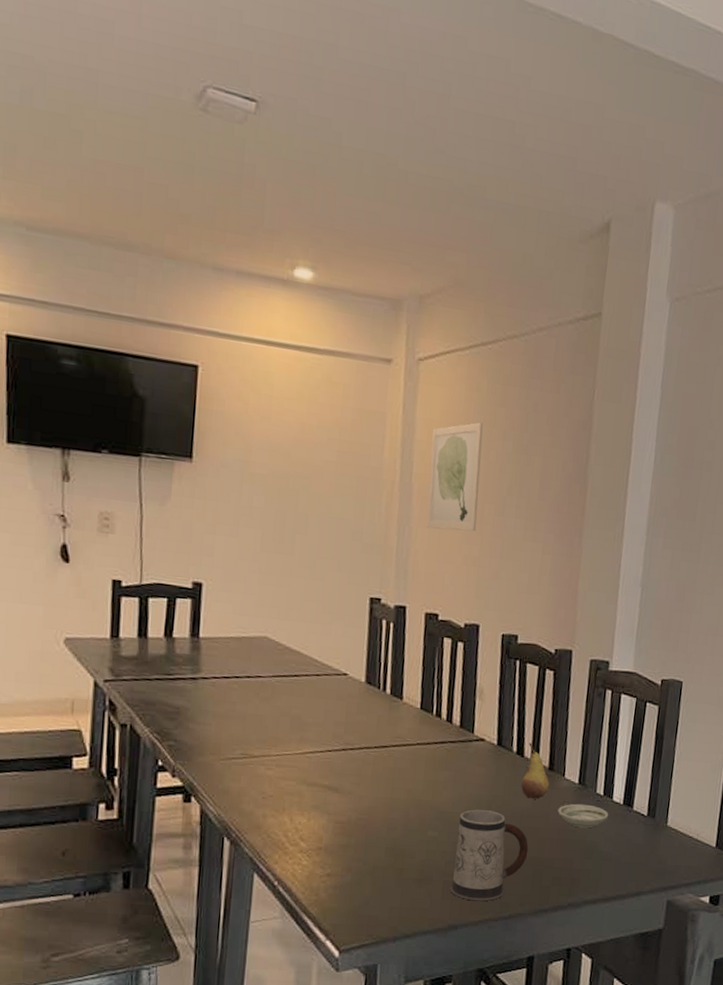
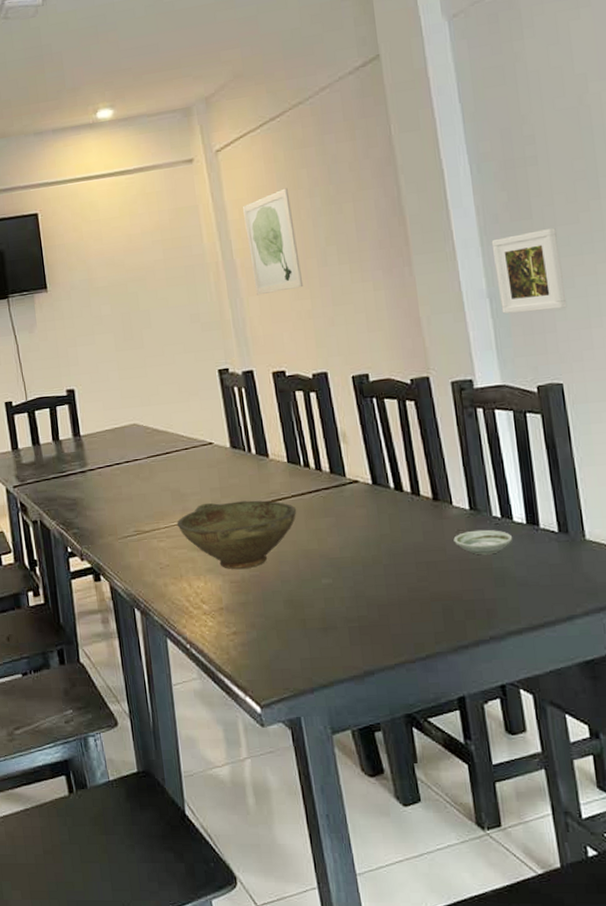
bowl: none [290,736,419,811] -> present [176,500,297,569]
mug: present [449,809,529,902] -> none [351,550,432,644]
fruit: present [521,743,550,799] -> none [405,476,439,533]
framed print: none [649,532,711,613] -> present [491,228,567,314]

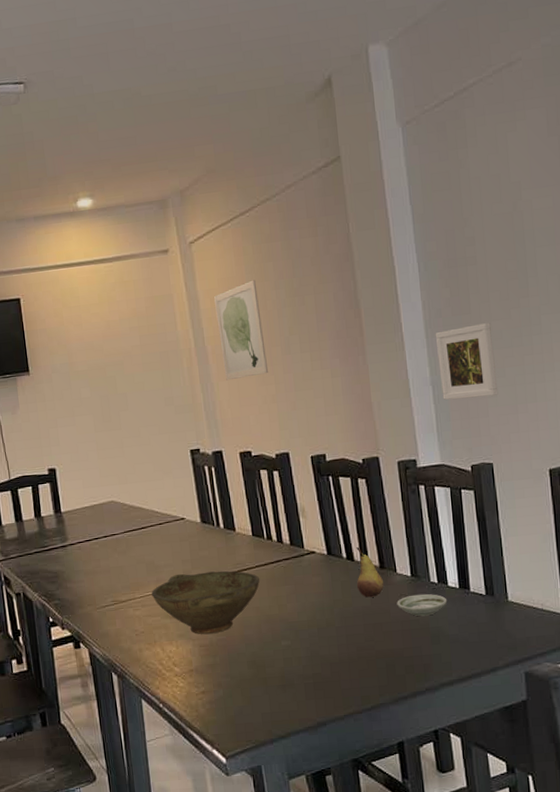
fruit: none [405,476,439,533] -> present [356,547,384,598]

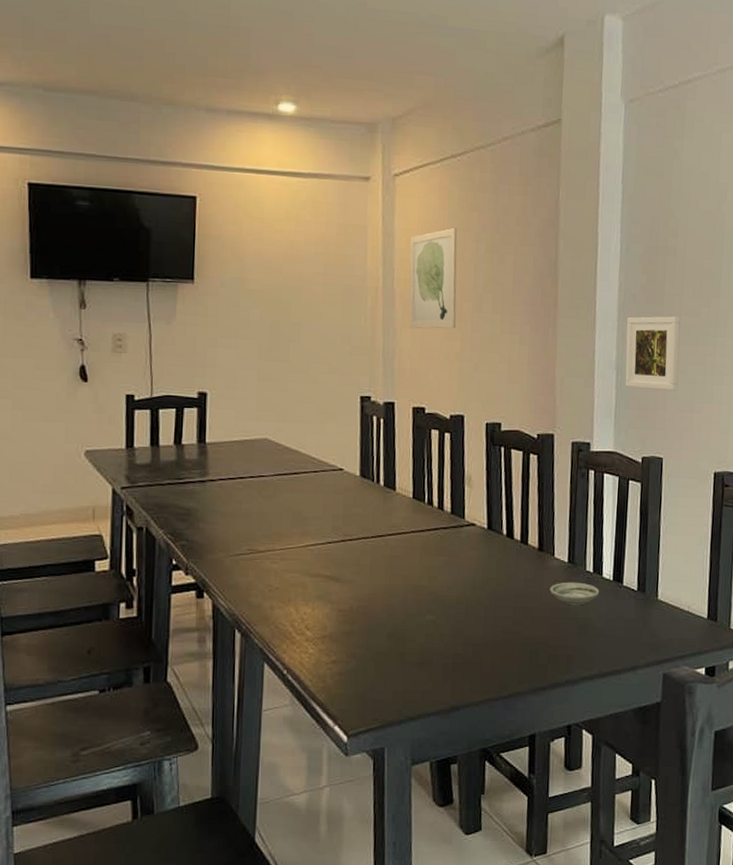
bowl: present [151,571,260,634] -> none [293,529,414,598]
fruit: present [356,547,384,598] -> none [513,525,541,579]

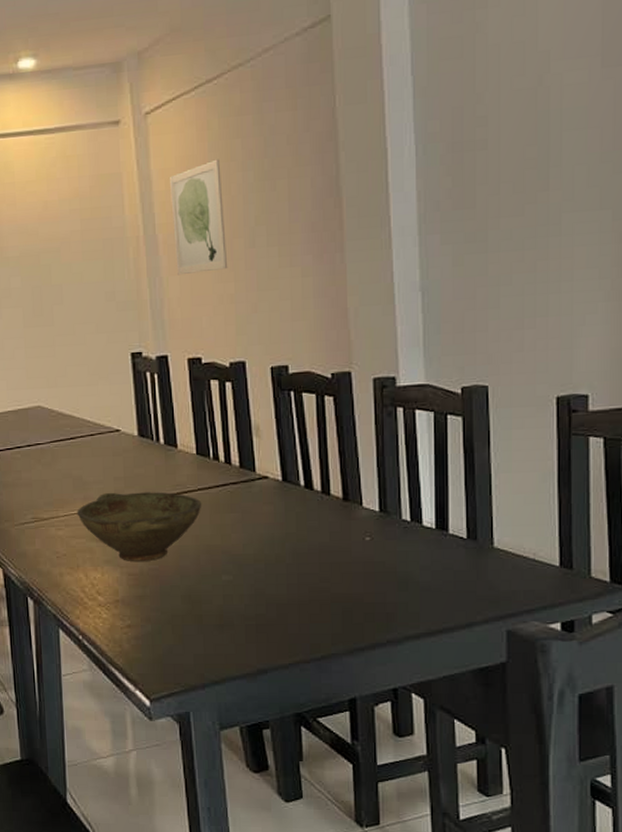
bowl: none [293,529,414,598] -> present [77,492,202,561]
saucer: present [550,582,600,606] -> none [360,532,421,558]
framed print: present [625,316,680,391] -> none [430,220,502,310]

